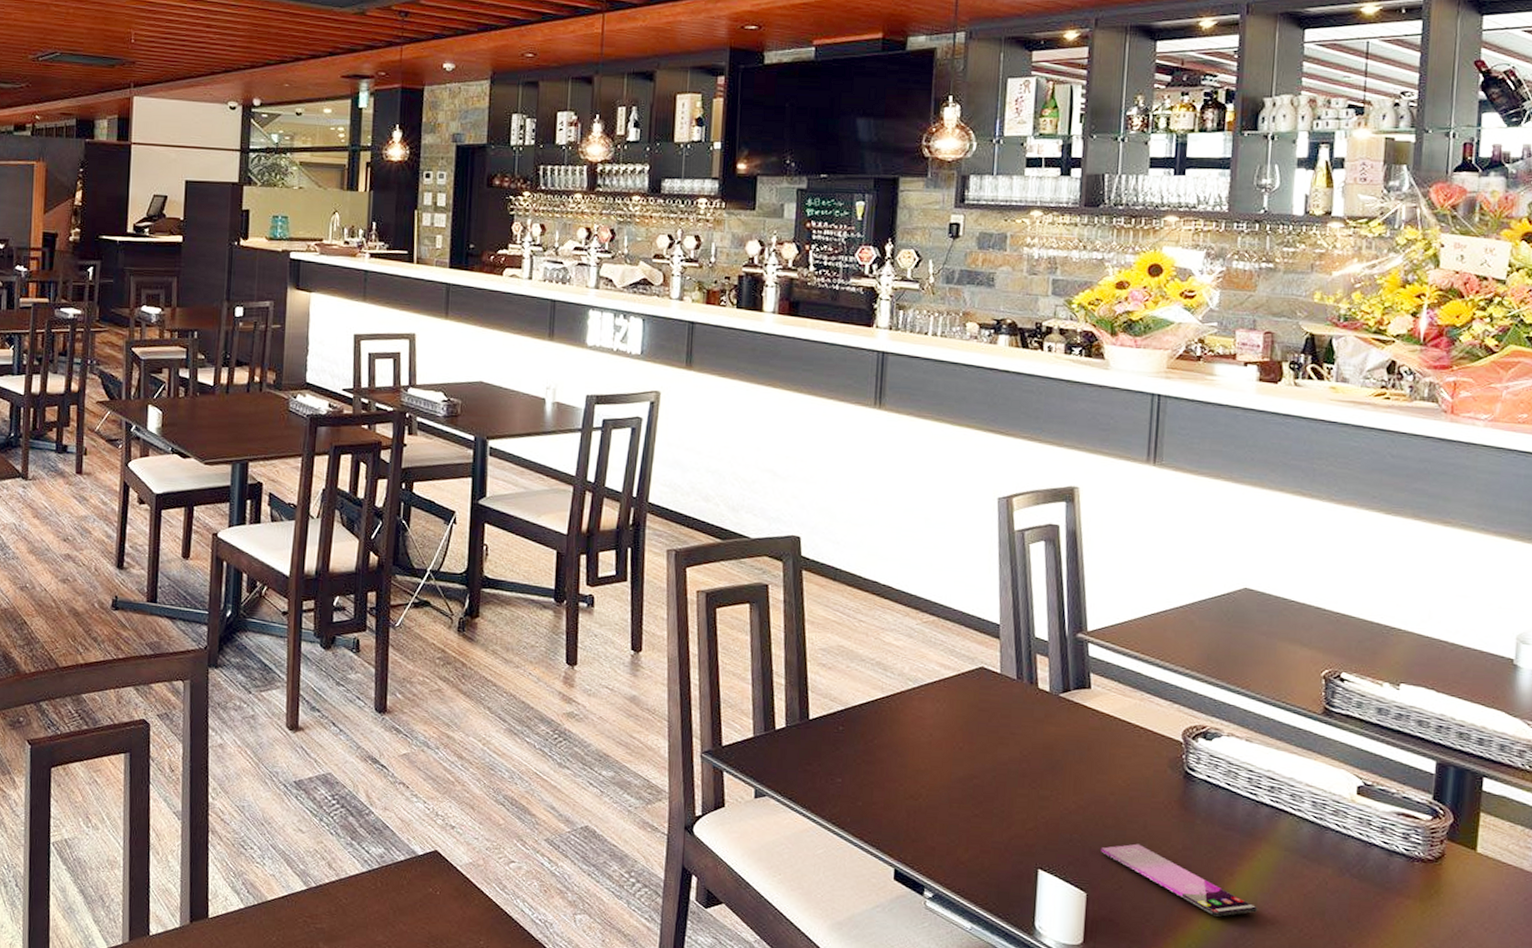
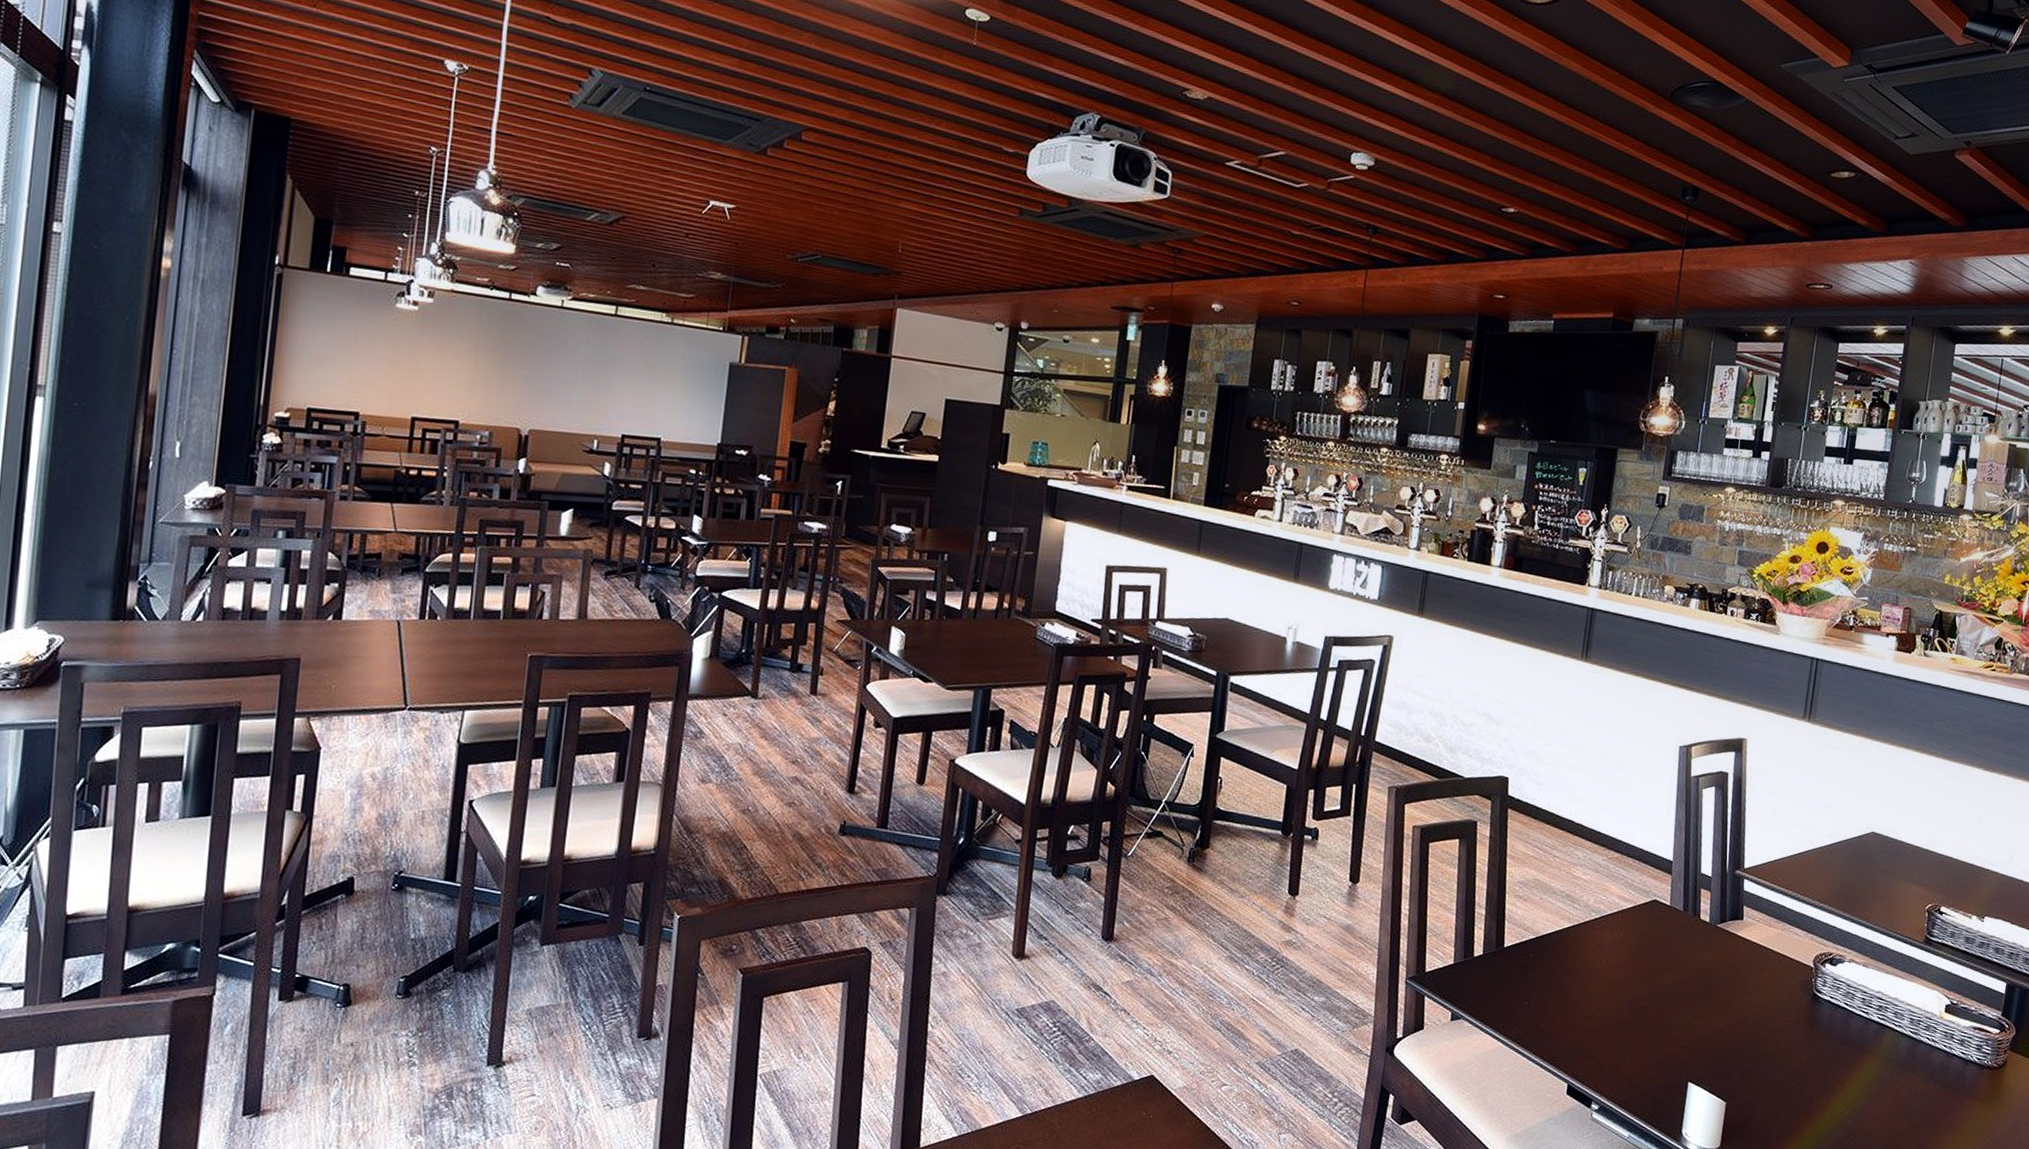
smartphone: present [1101,843,1258,917] -> none [1741,1057,1862,1120]

